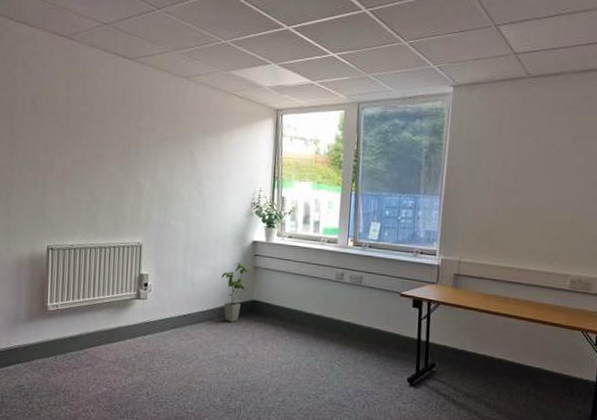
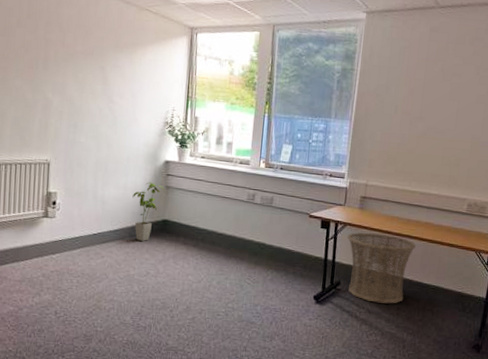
basket: none [441,311,515,388] -> present [347,232,416,304]

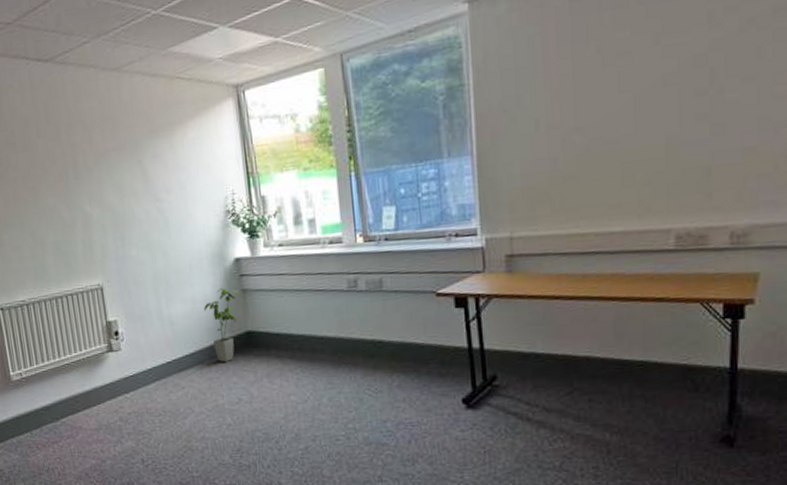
basket: present [347,232,416,304] -> none [496,300,602,397]

